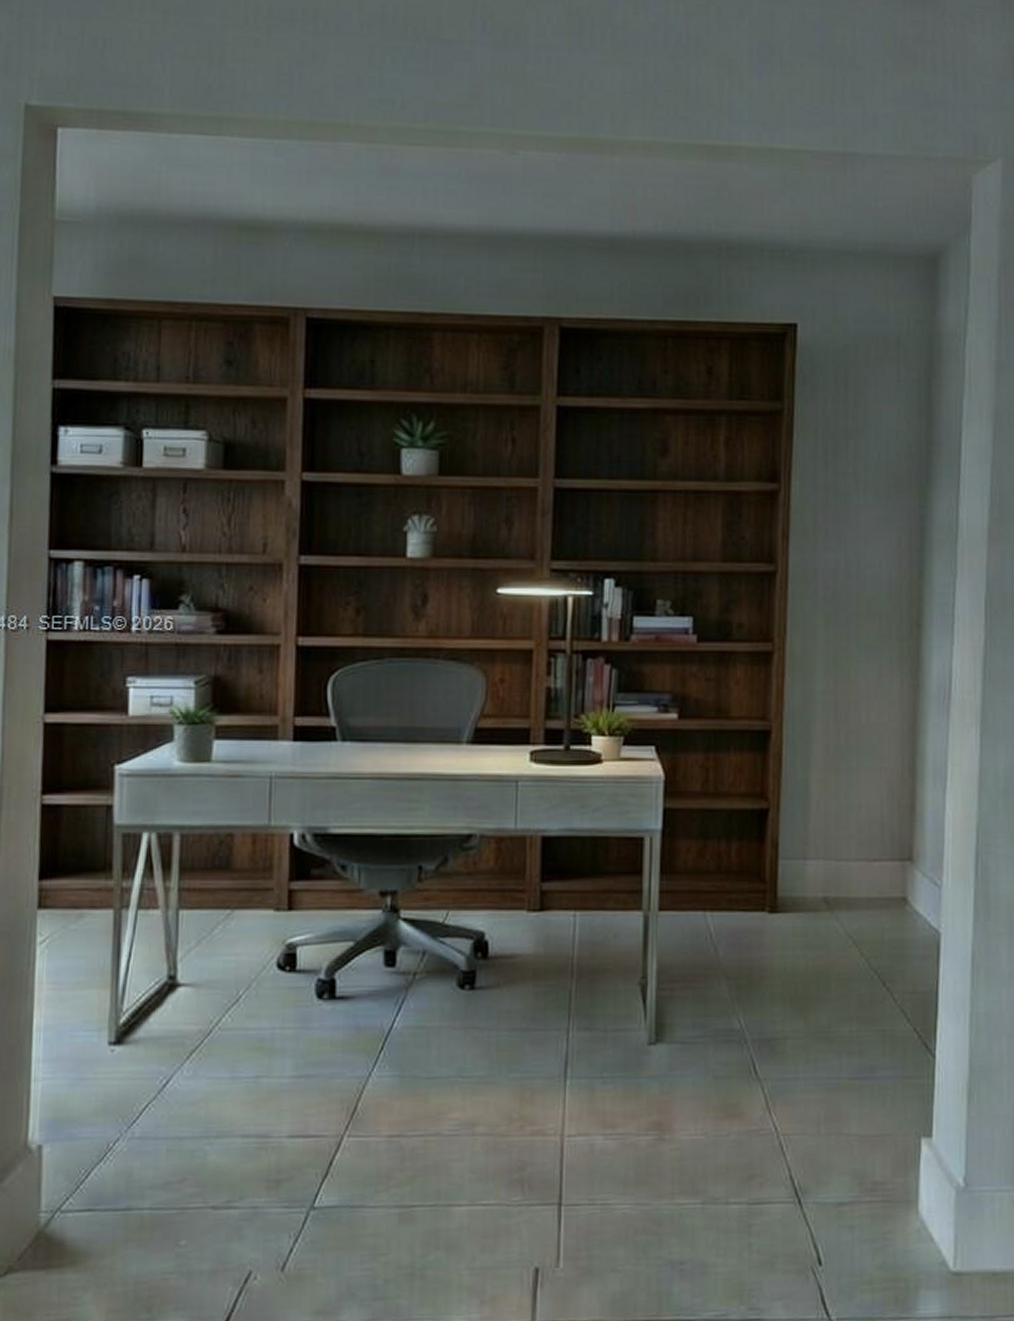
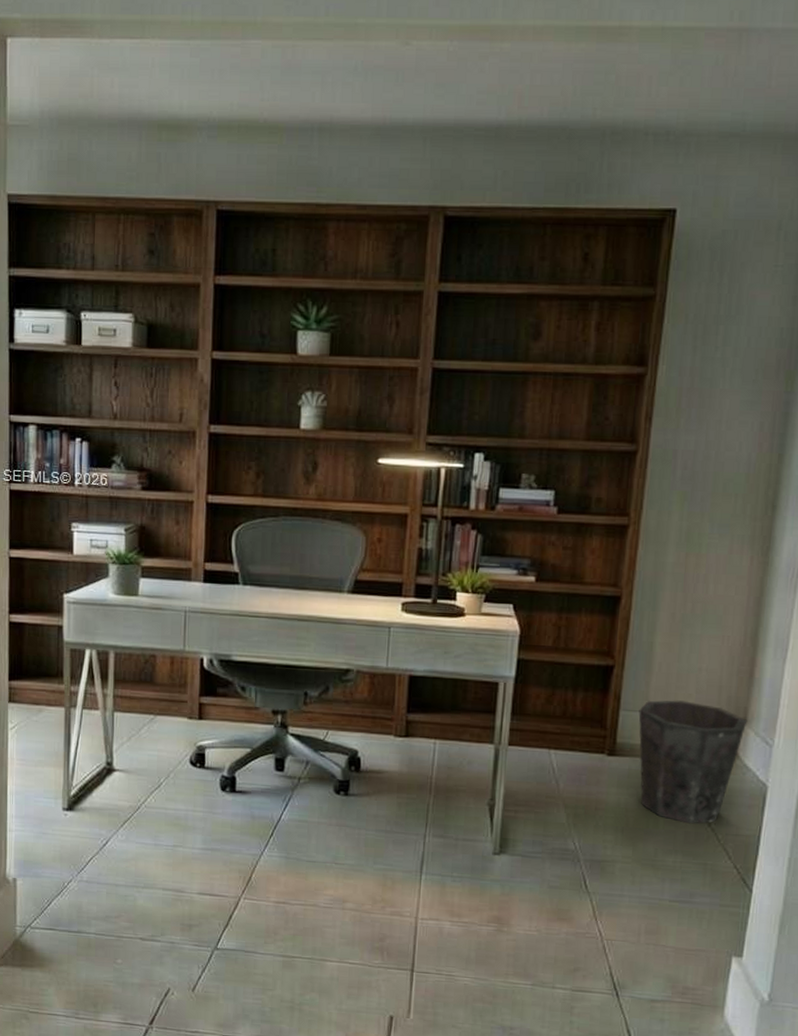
waste bin: none [799,843,913,985] -> present [638,700,748,824]

